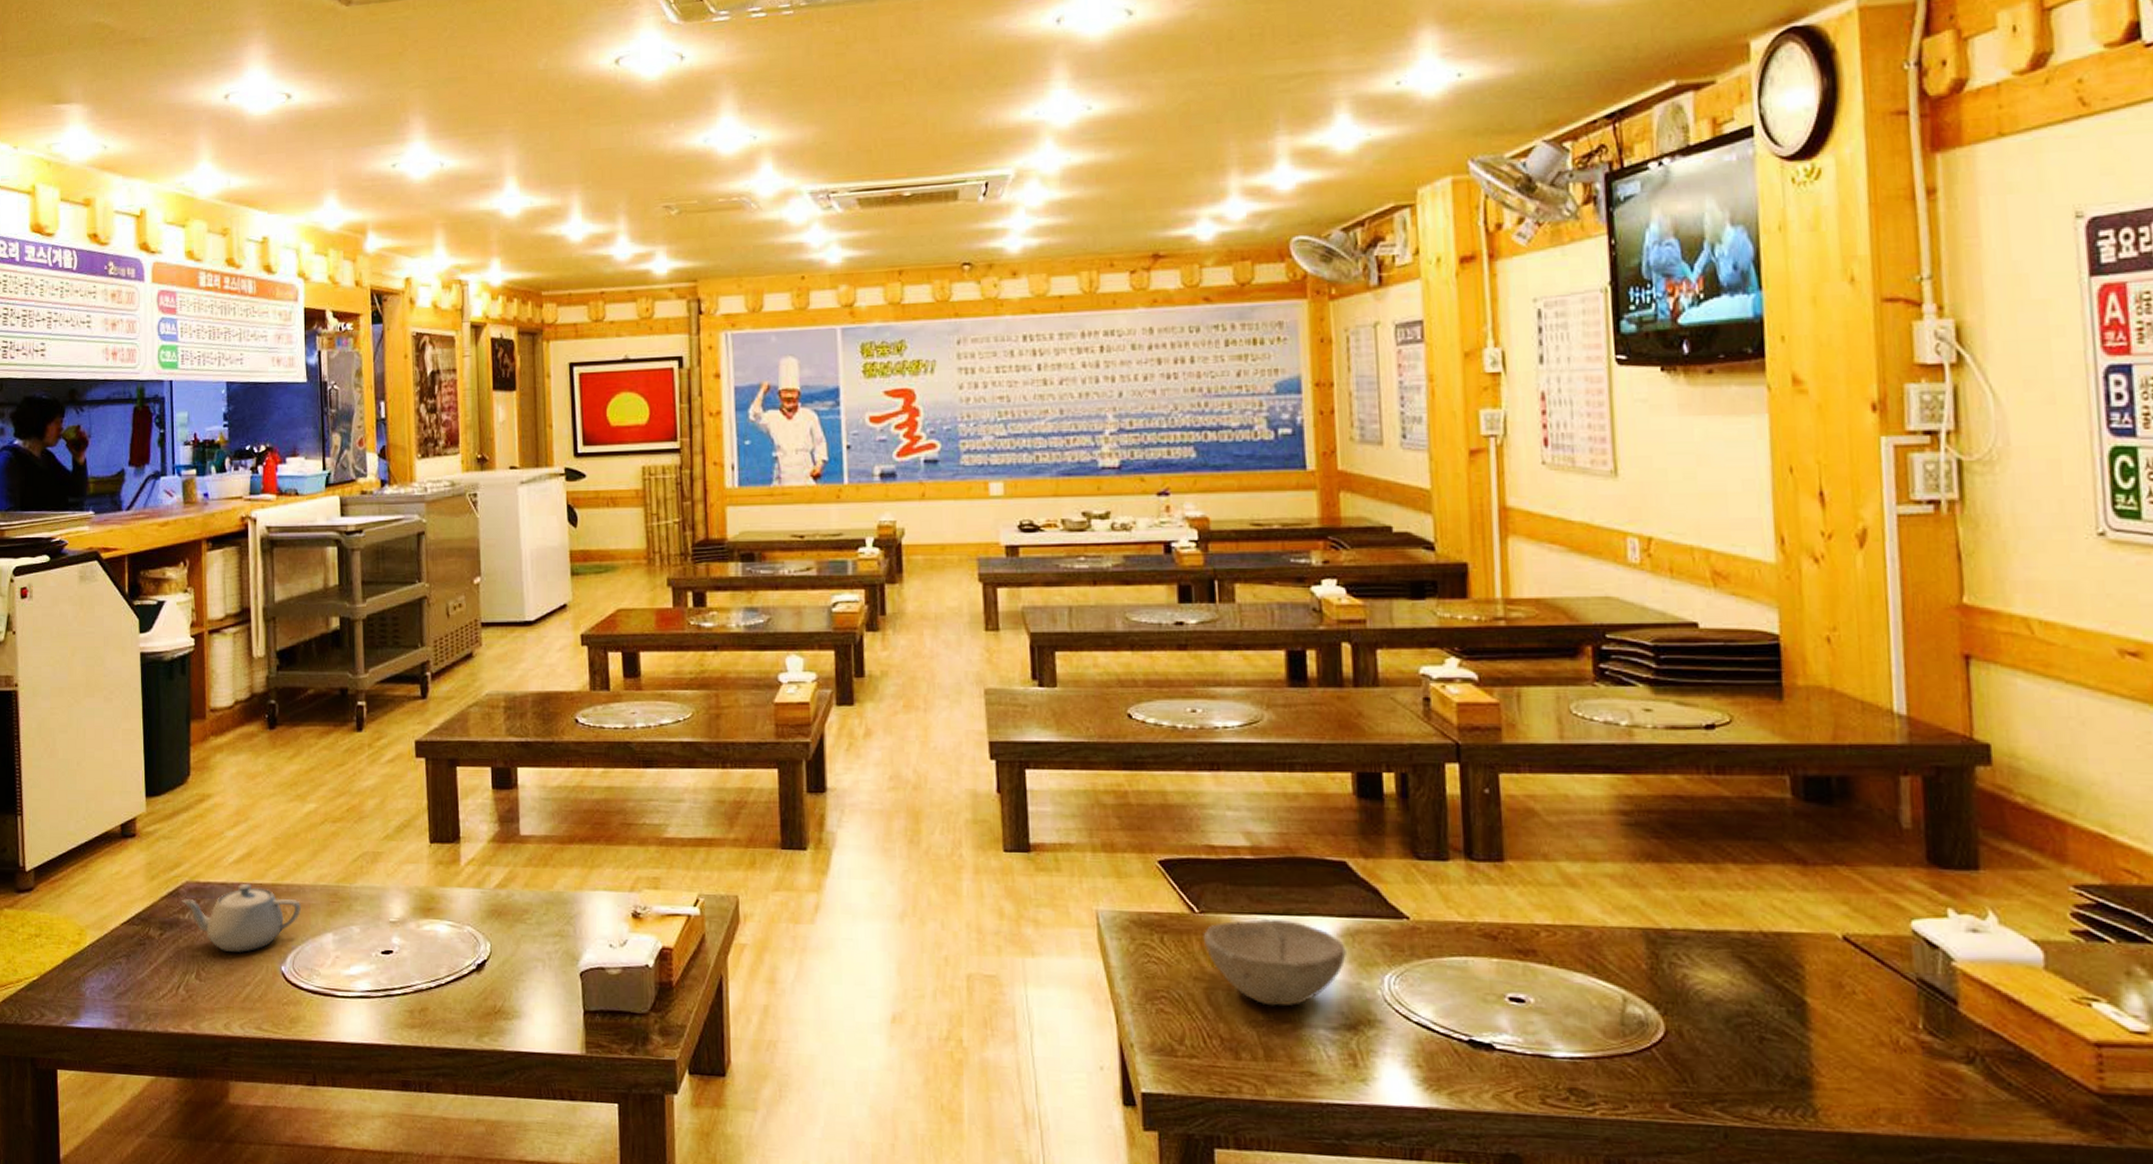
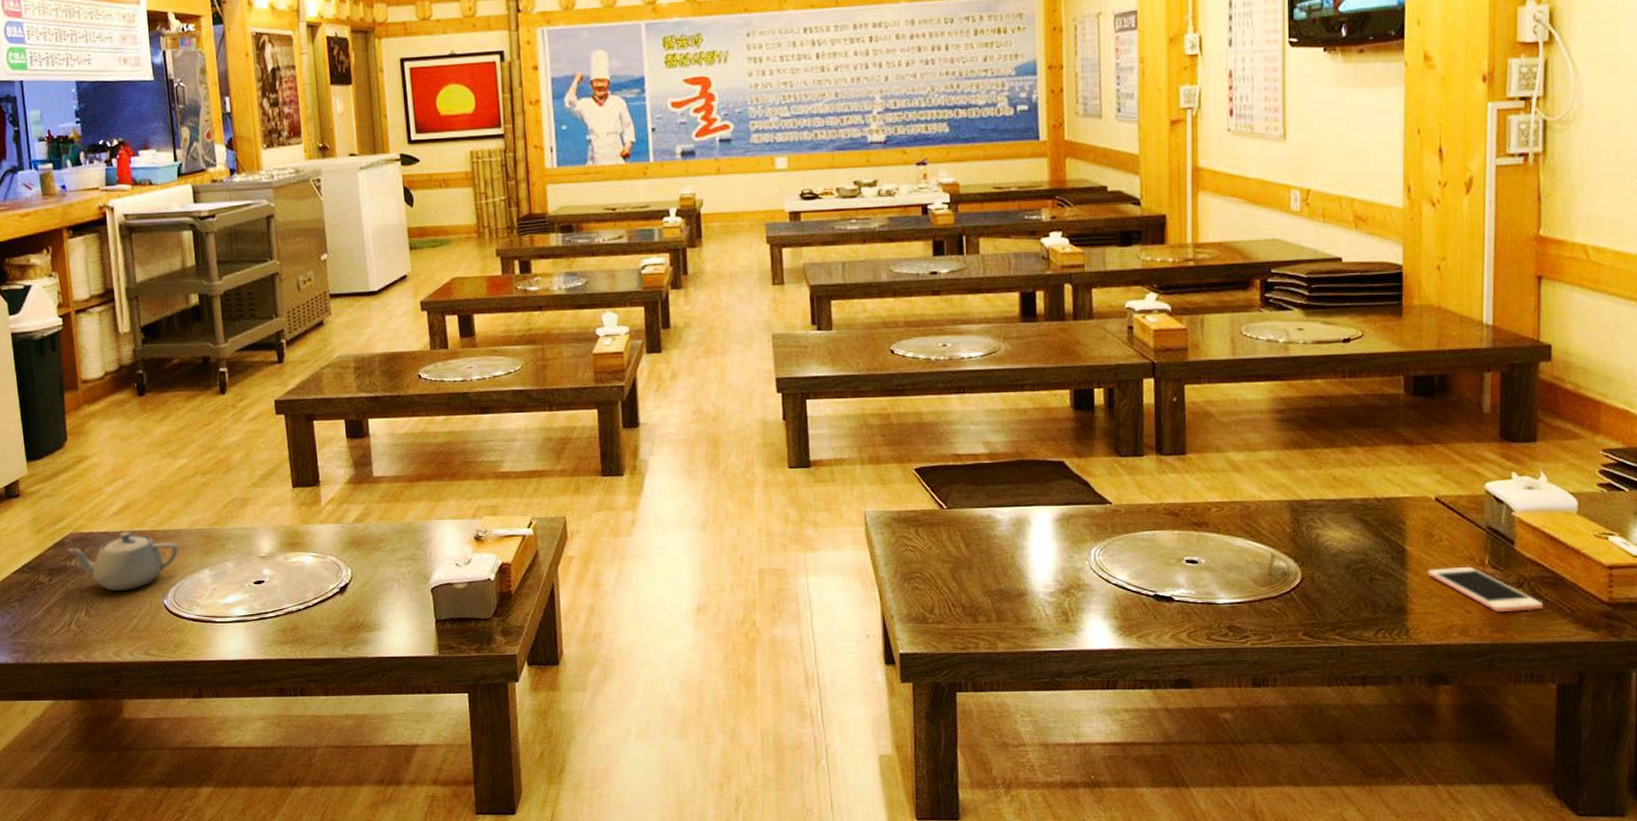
bowl: present [1203,918,1346,1007] -> none [949,510,1062,579]
cell phone: none [1837,1029,2007,1097] -> present [1427,567,1544,613]

